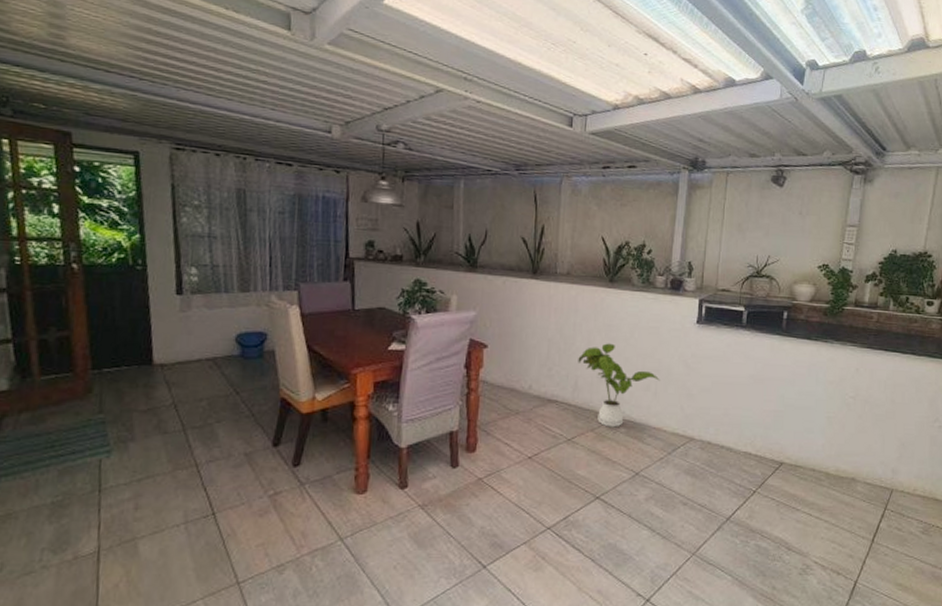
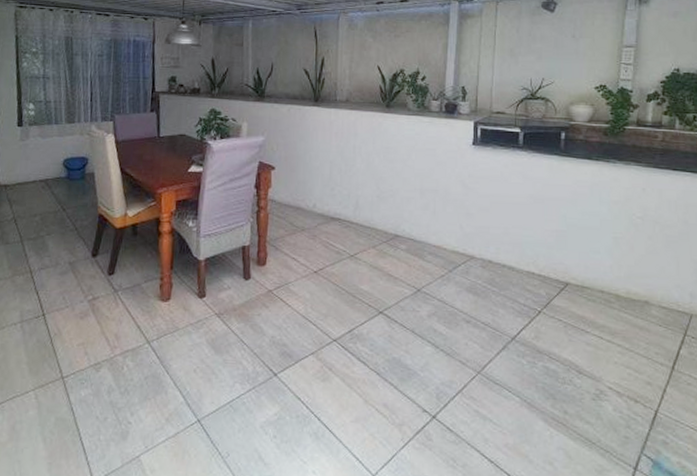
house plant: present [578,343,660,428] -> none [358,164,438,245]

